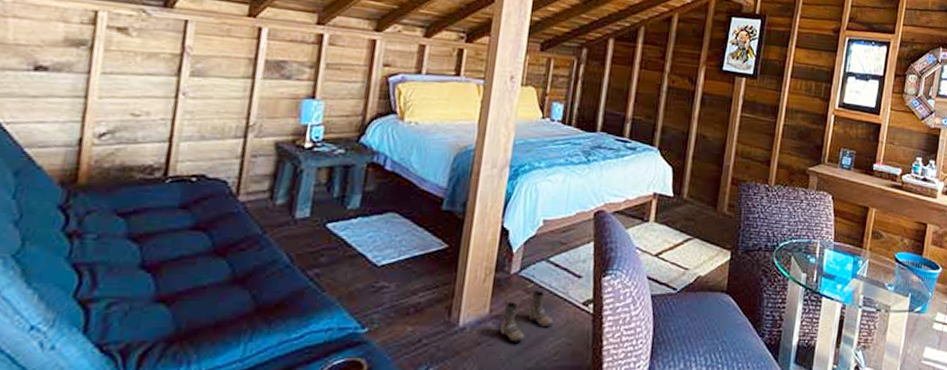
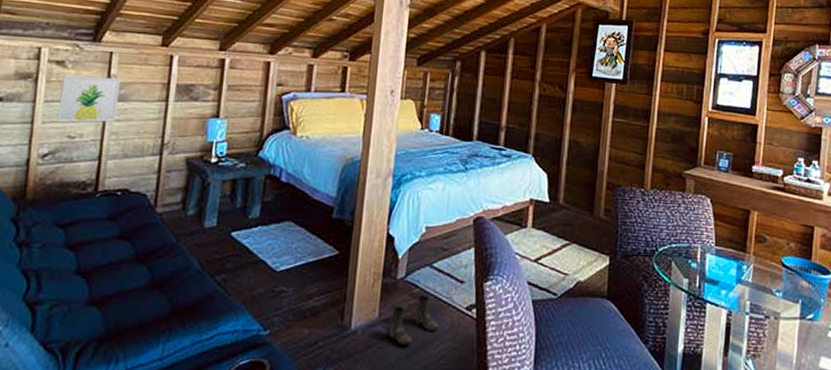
wall art: none [116,44,198,99] -> present [56,75,122,122]

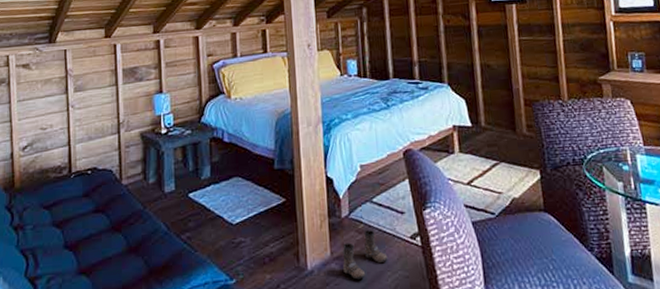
wall art: present [56,75,122,122] -> none [29,71,77,117]

